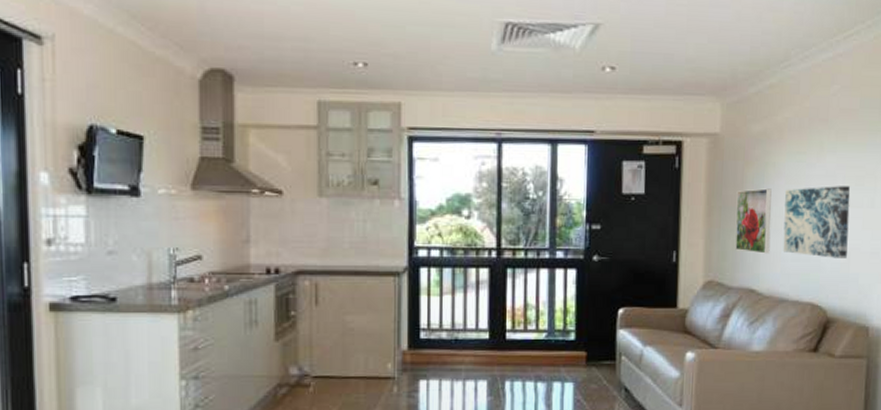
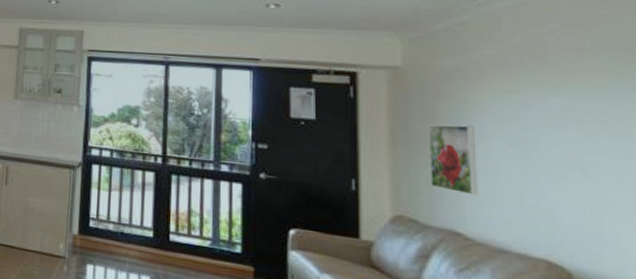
wall art: present [783,186,851,258] -> none [494,128,596,214]

